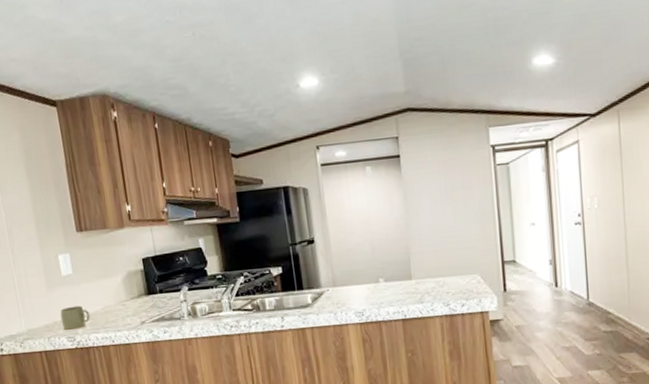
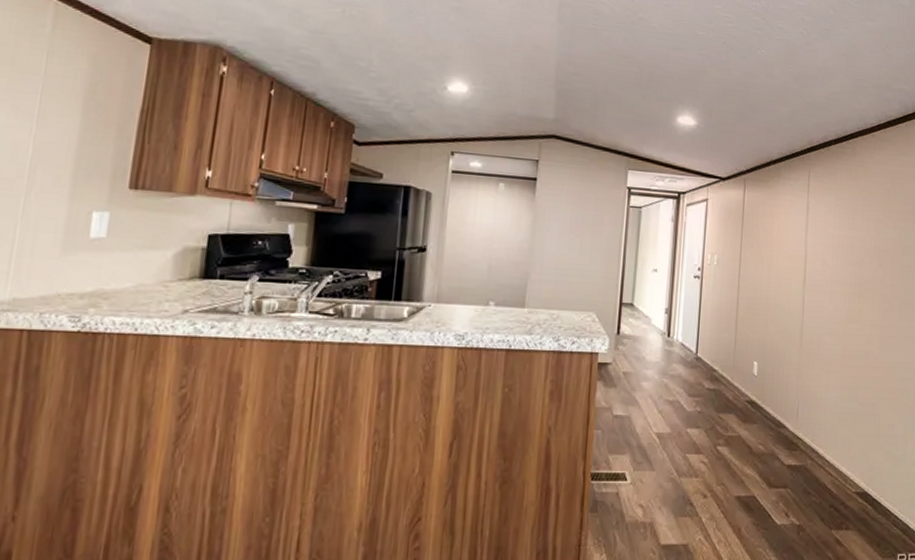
mug: present [60,305,91,331] -> none [67,277,114,308]

